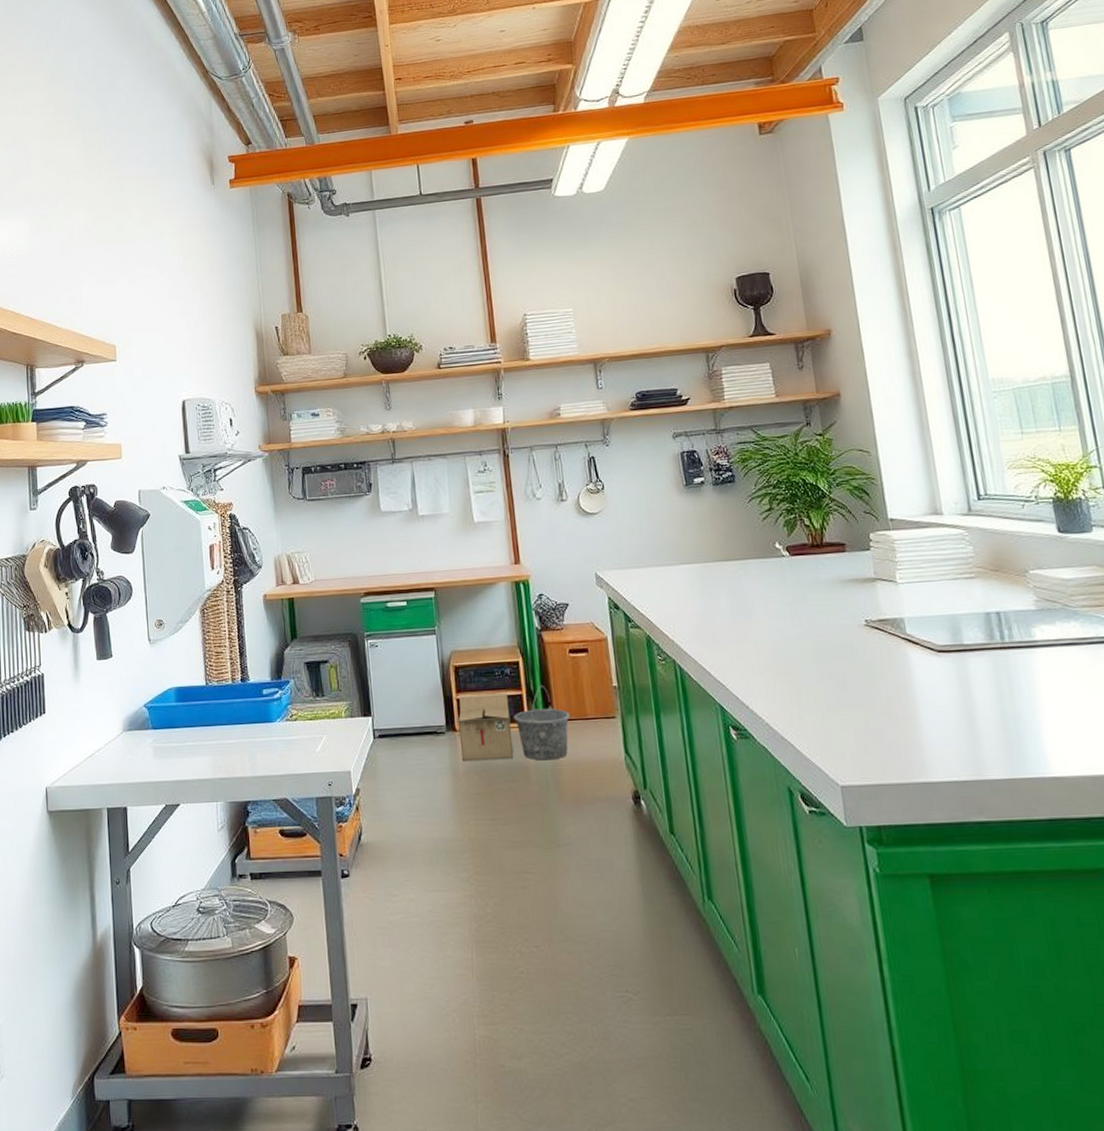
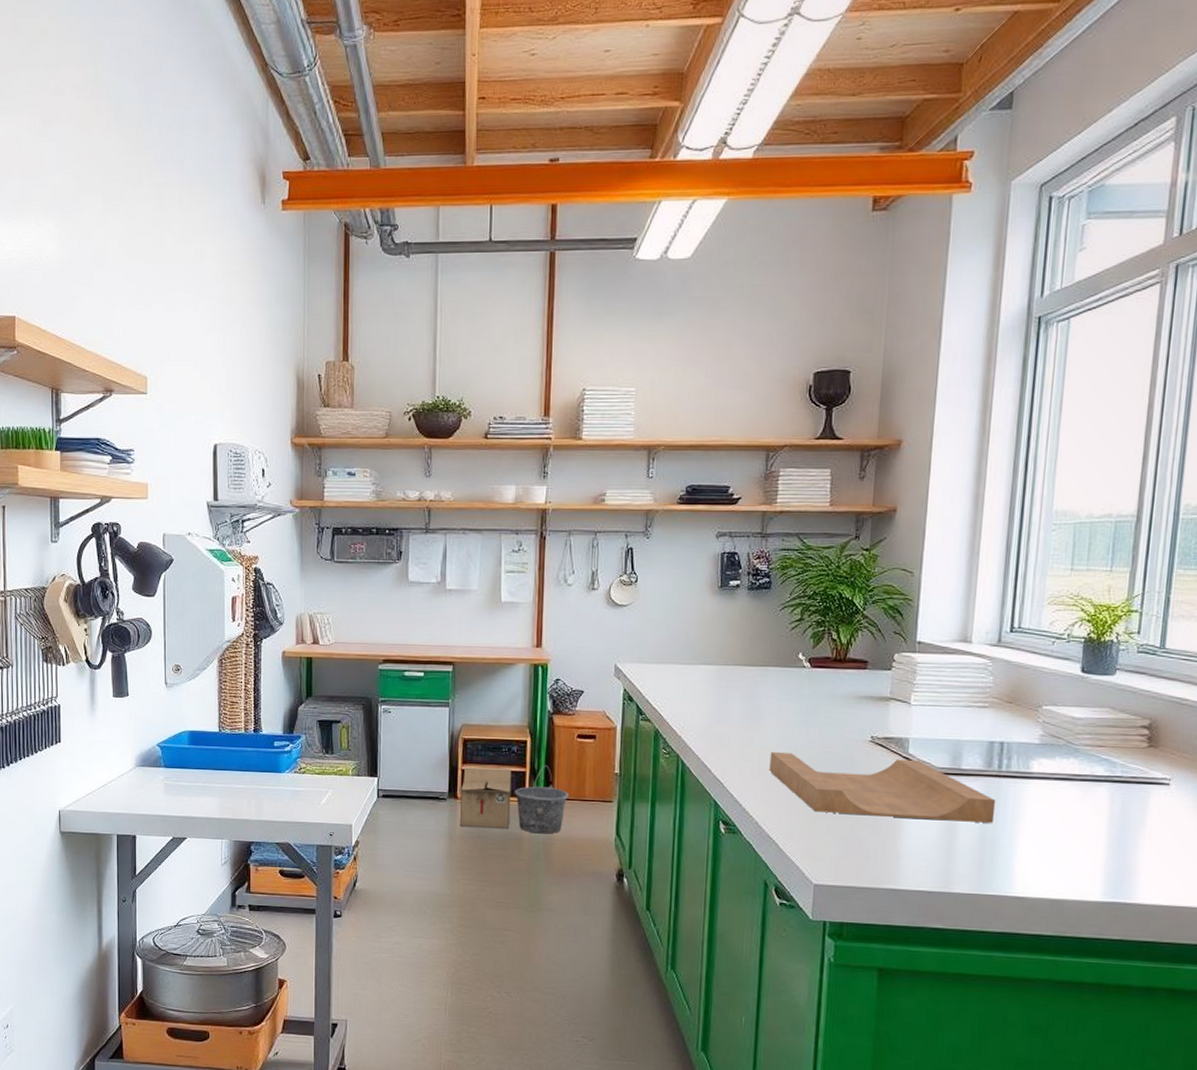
cutting board: none [767,639,1010,706] -> present [769,751,996,823]

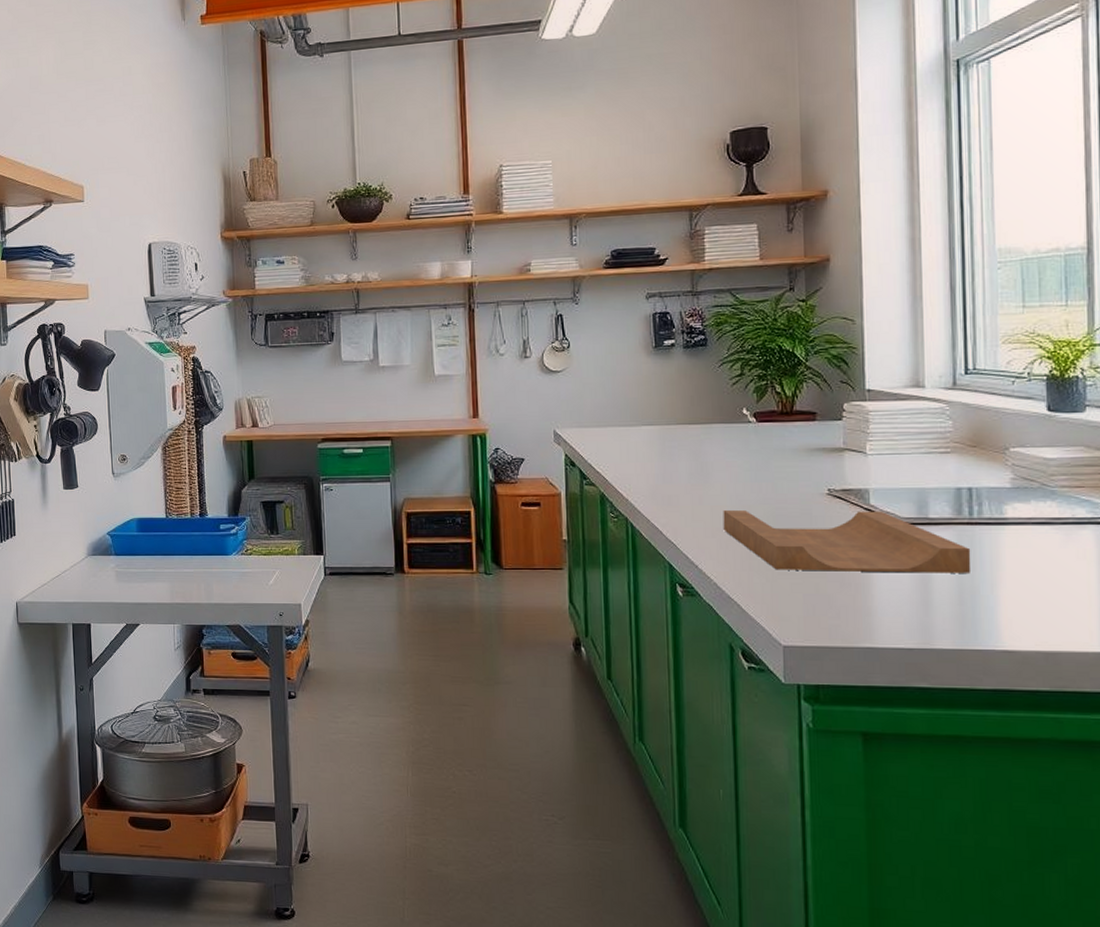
cardboard box: present [459,767,512,828] -> none [407,541,460,601]
bucket: present [514,765,568,834] -> none [461,535,517,605]

